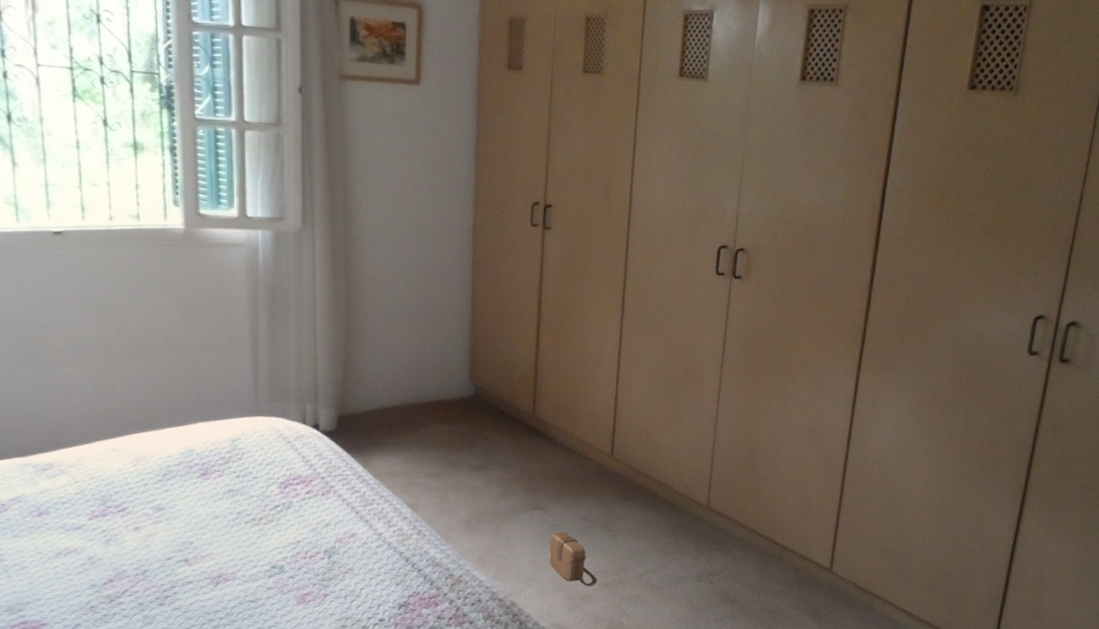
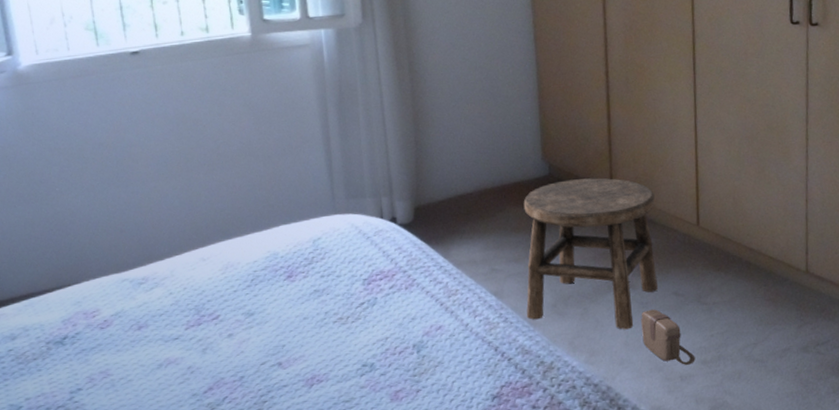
stool: none [439,402,574,549] -> present [523,178,658,330]

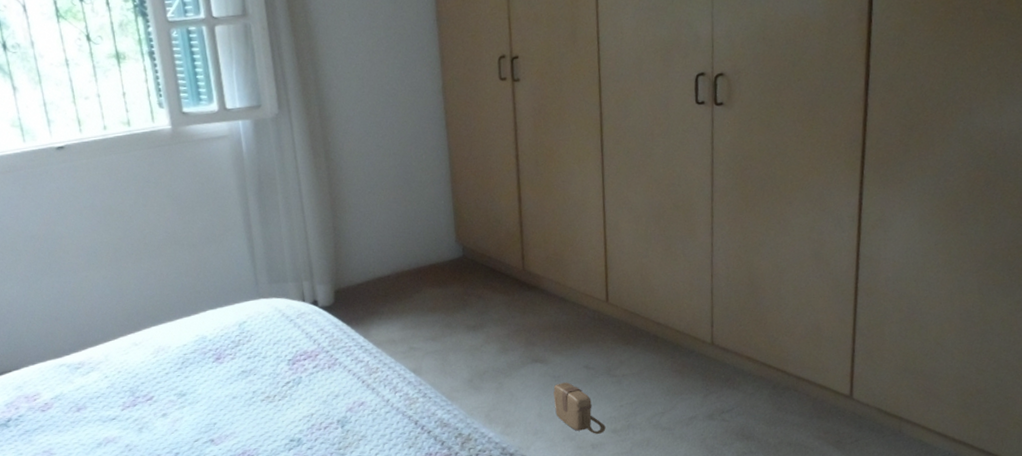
stool: present [523,178,658,330] -> none [438,258,569,402]

